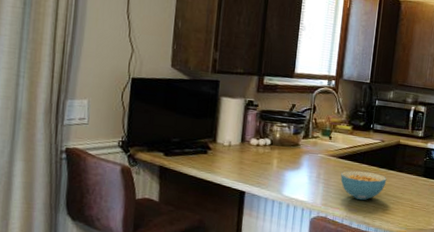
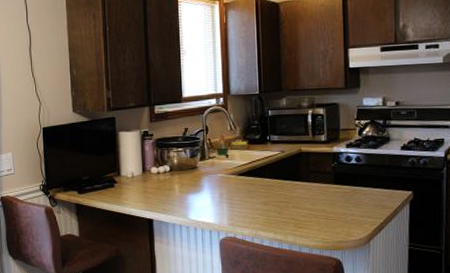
cereal bowl: present [340,170,387,200] -> none [244,185,294,216]

